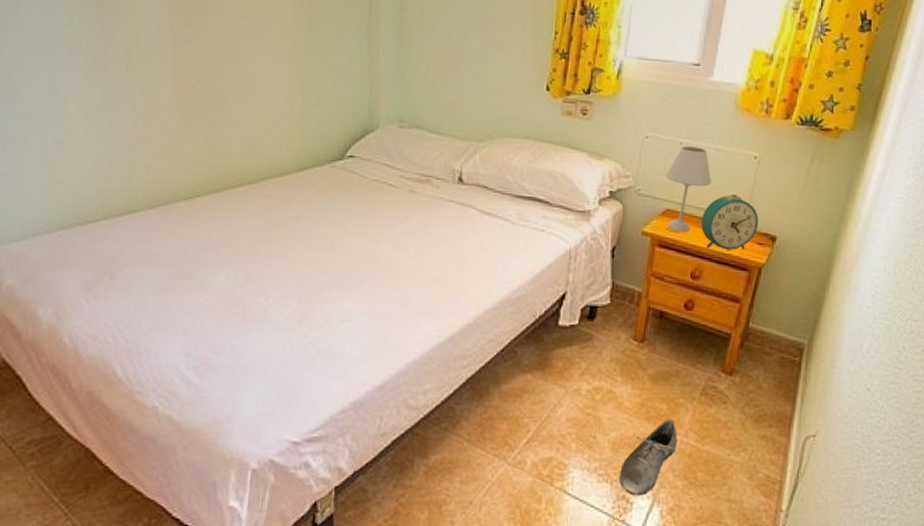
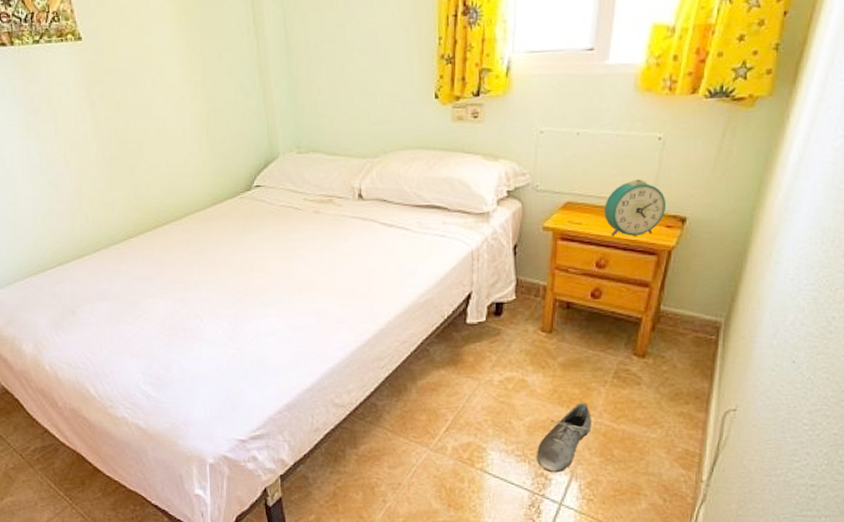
table lamp: present [665,146,711,233] -> none [564,135,612,224]

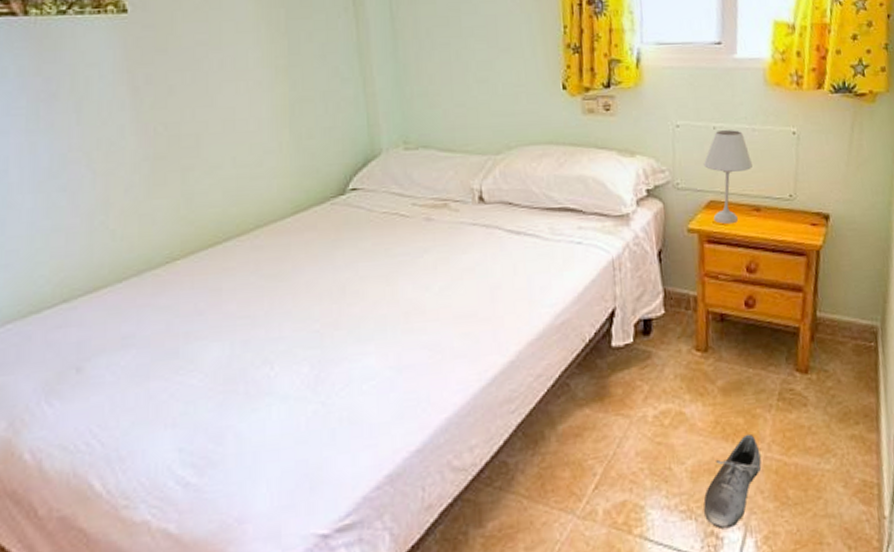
table lamp: none [564,135,612,224] -> present [703,130,752,225]
alarm clock: present [605,180,667,237] -> none [748,175,809,237]

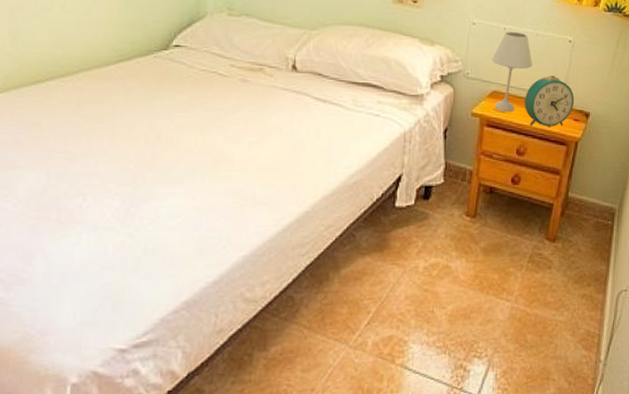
shoe: present [703,434,761,530] -> none [457,287,508,364]
alarm clock: none [748,175,809,237] -> present [525,76,575,126]

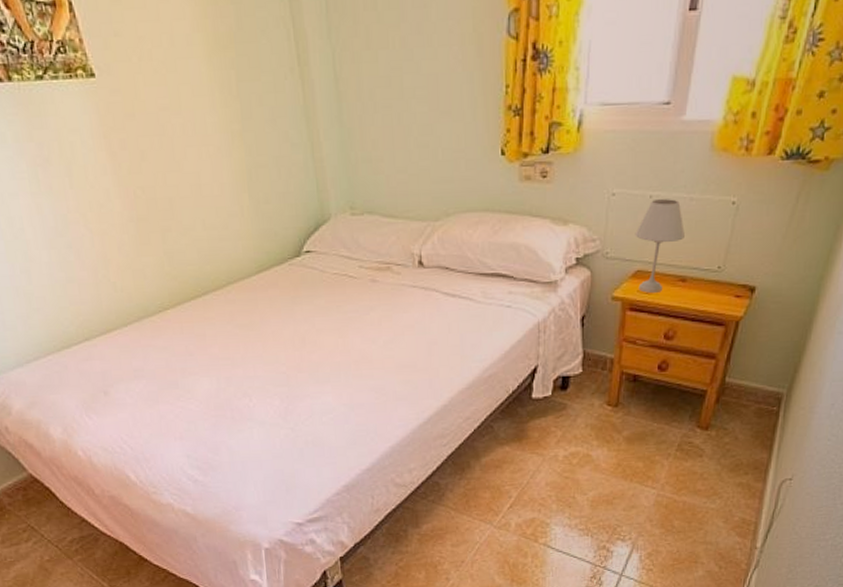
alarm clock: present [525,76,575,126] -> none [675,247,737,307]

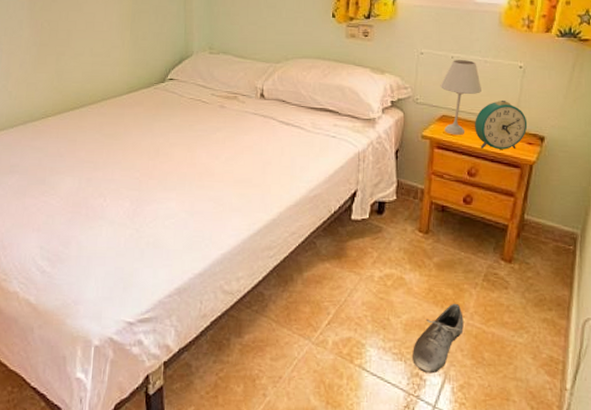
shoe: none [600,475,654,545] -> present [413,303,464,374]
alarm clock: none [675,247,737,307] -> present [475,101,528,149]

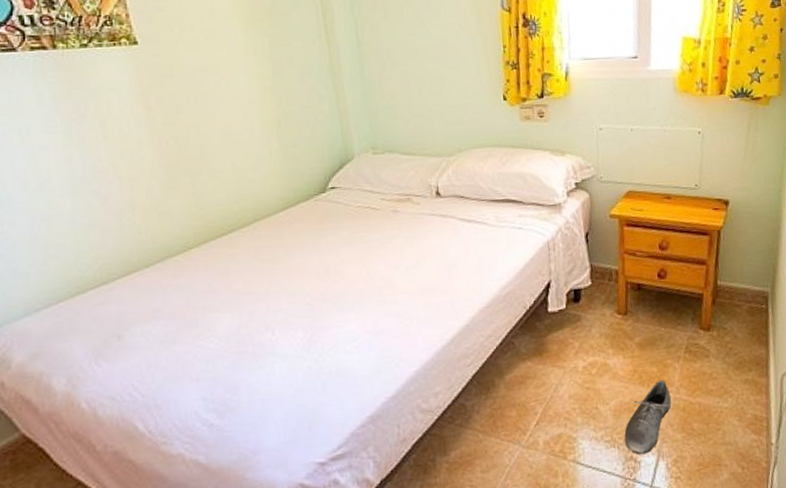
table lamp: present [440,60,481,136] -> none [622,131,664,211]
alarm clock: present [475,101,528,149] -> none [660,168,712,220]

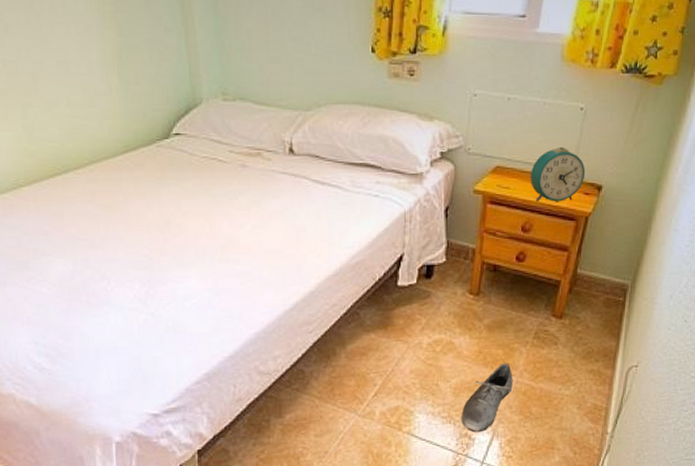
alarm clock: none [660,168,712,220] -> present [531,148,586,202]

